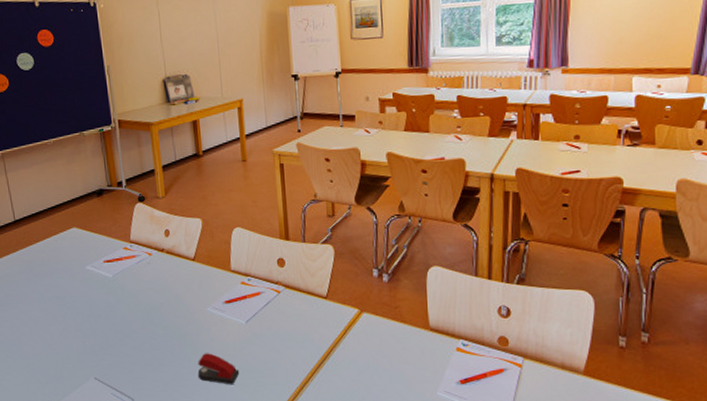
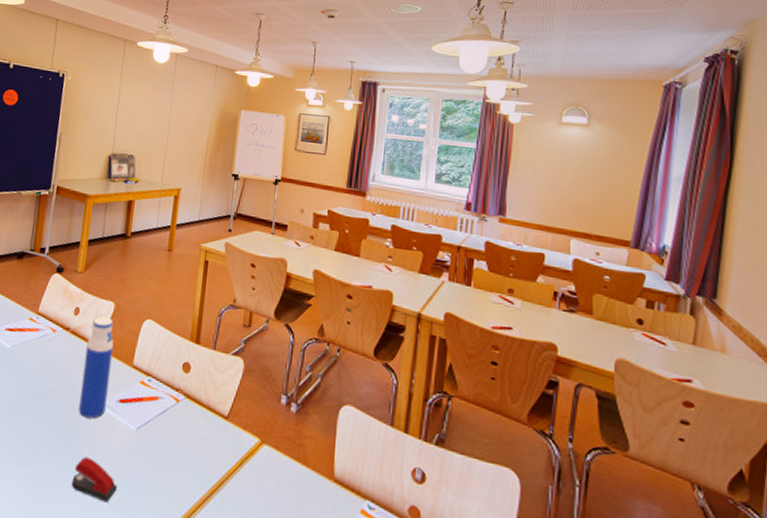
water bottle: none [183,233,214,322] -> present [79,316,114,419]

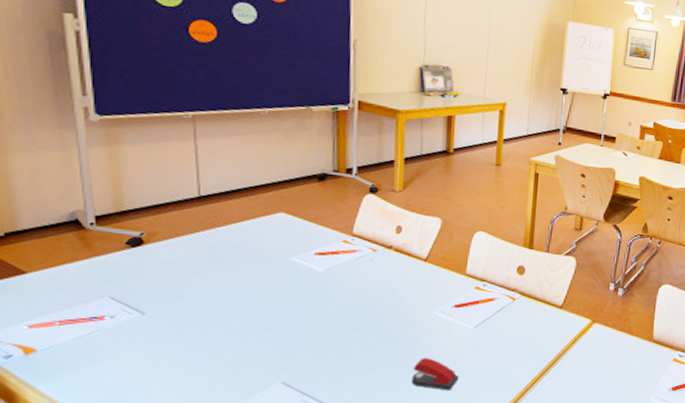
water bottle: present [79,316,114,419] -> none [411,232,444,325]

